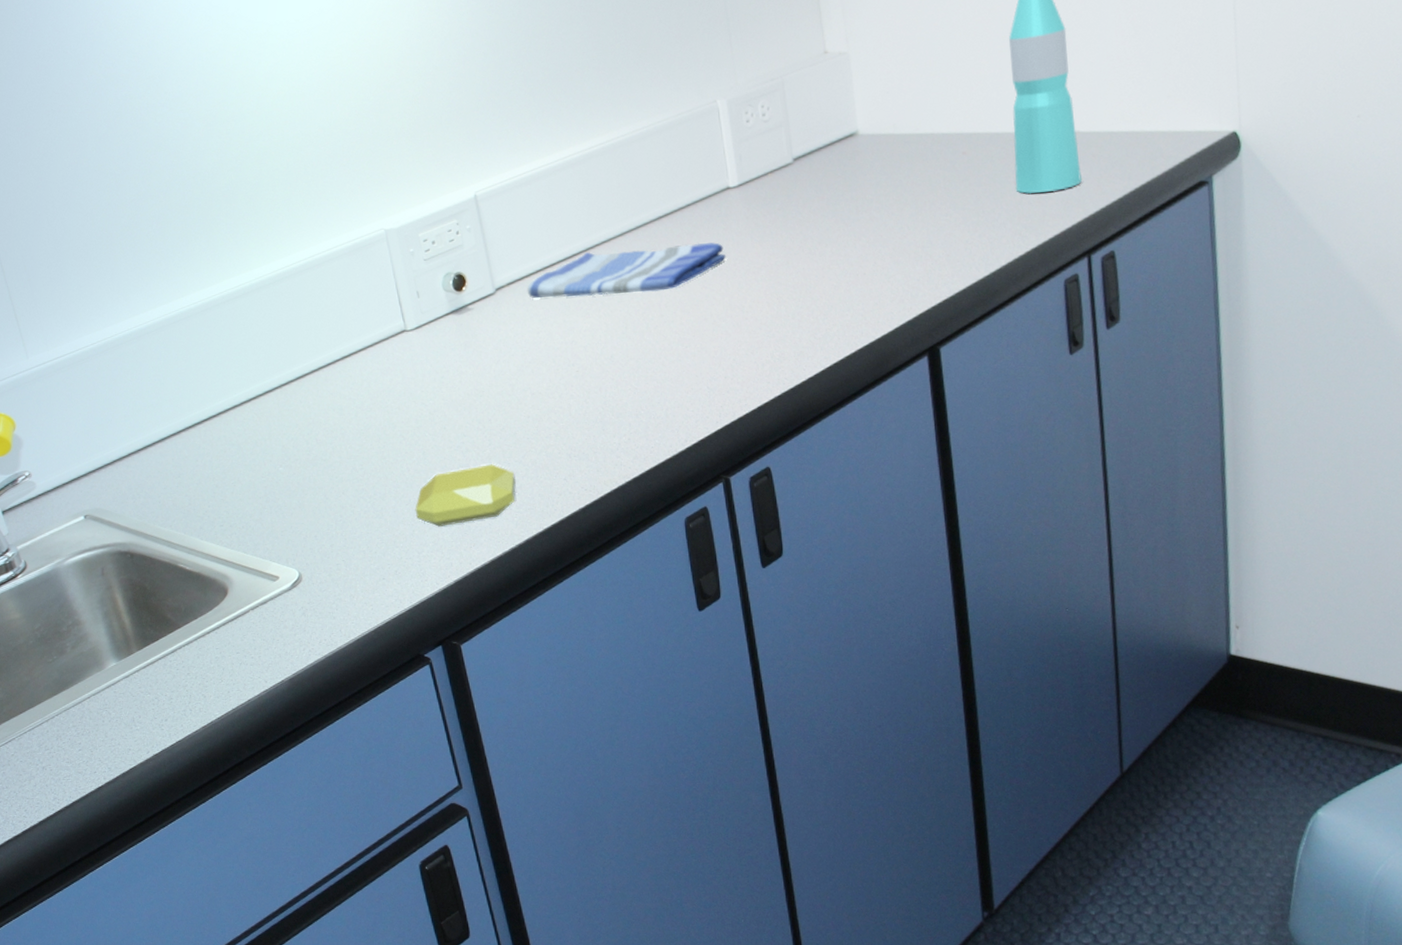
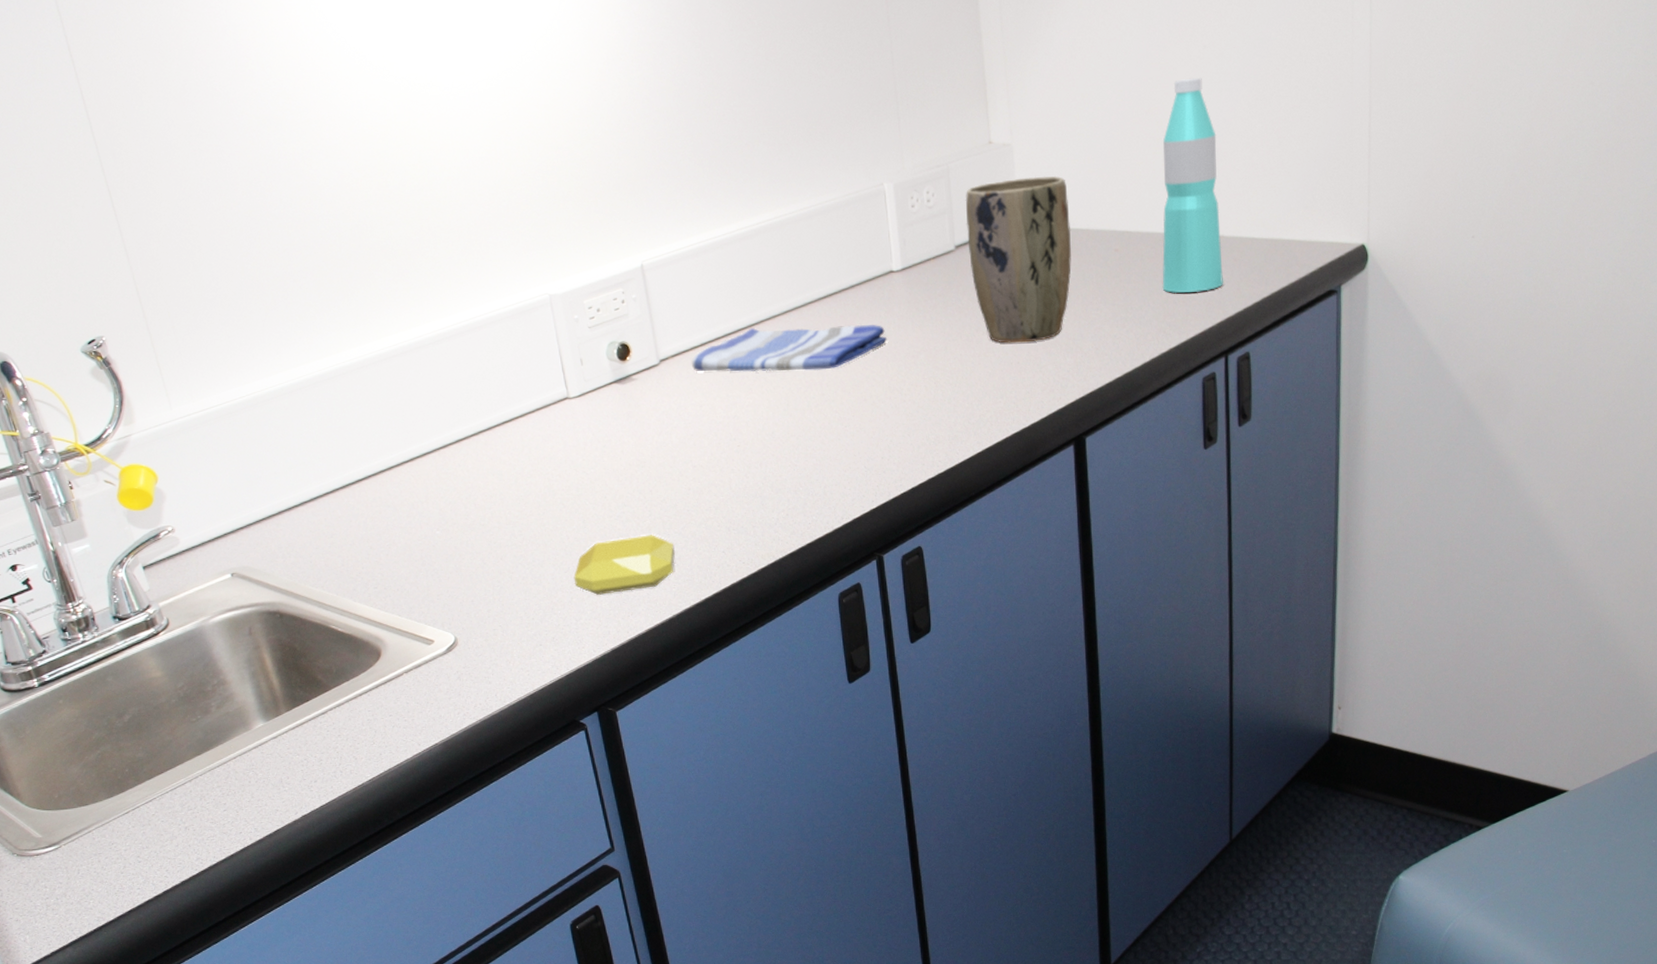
plant pot: none [801,81,917,255] -> present [965,175,1072,343]

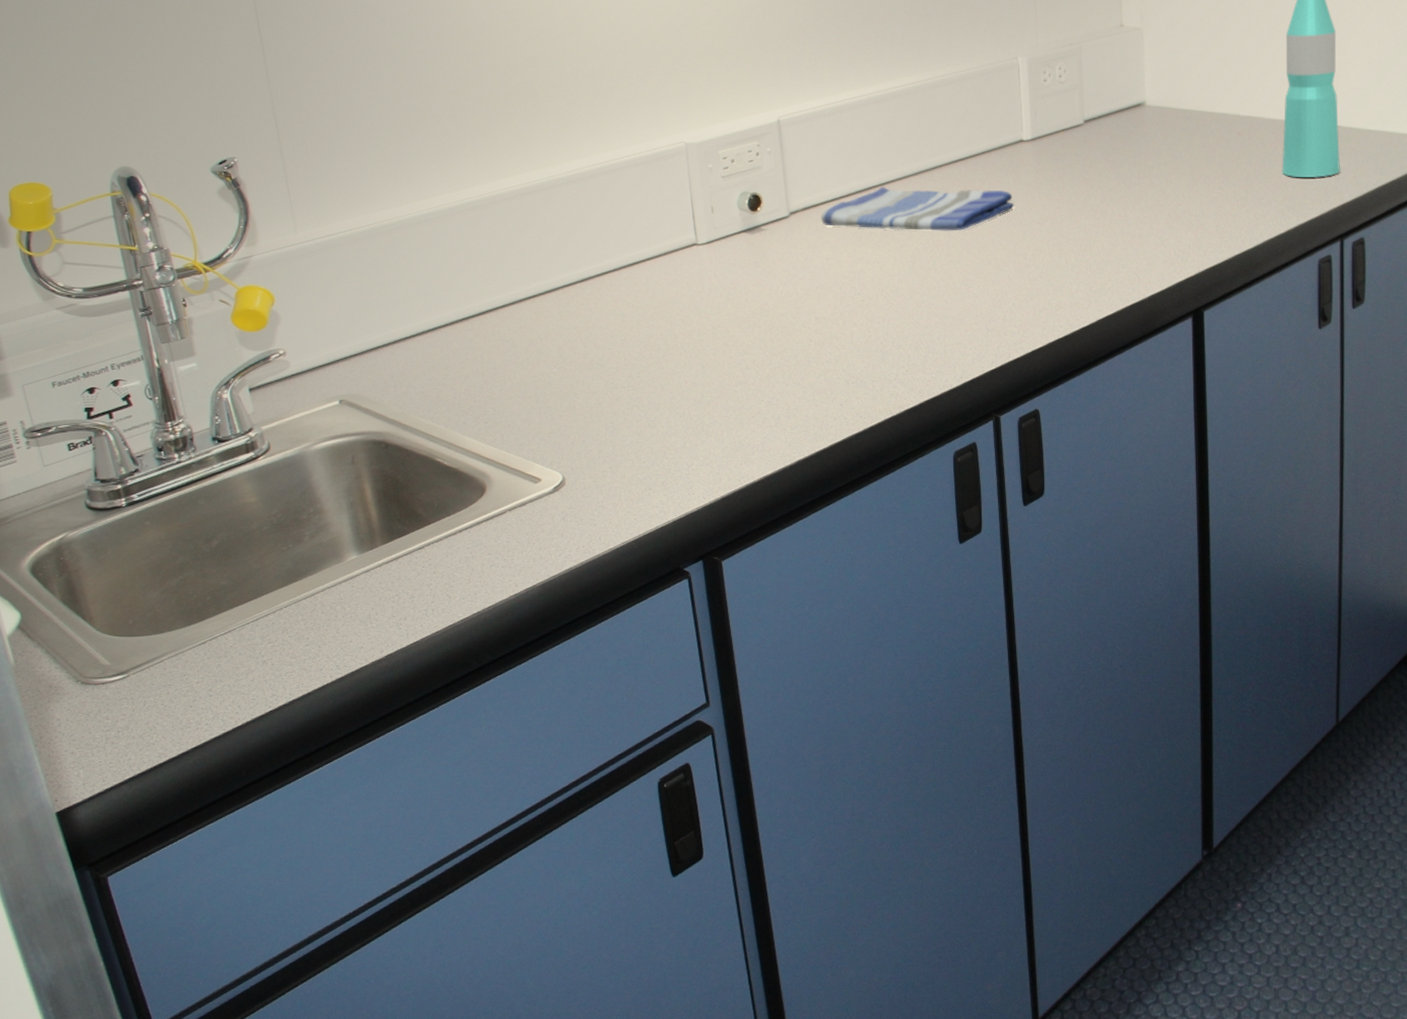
soap bar: present [574,535,675,595] -> none [688,384,792,441]
plant pot: present [965,175,1072,343] -> none [1095,59,1196,216]

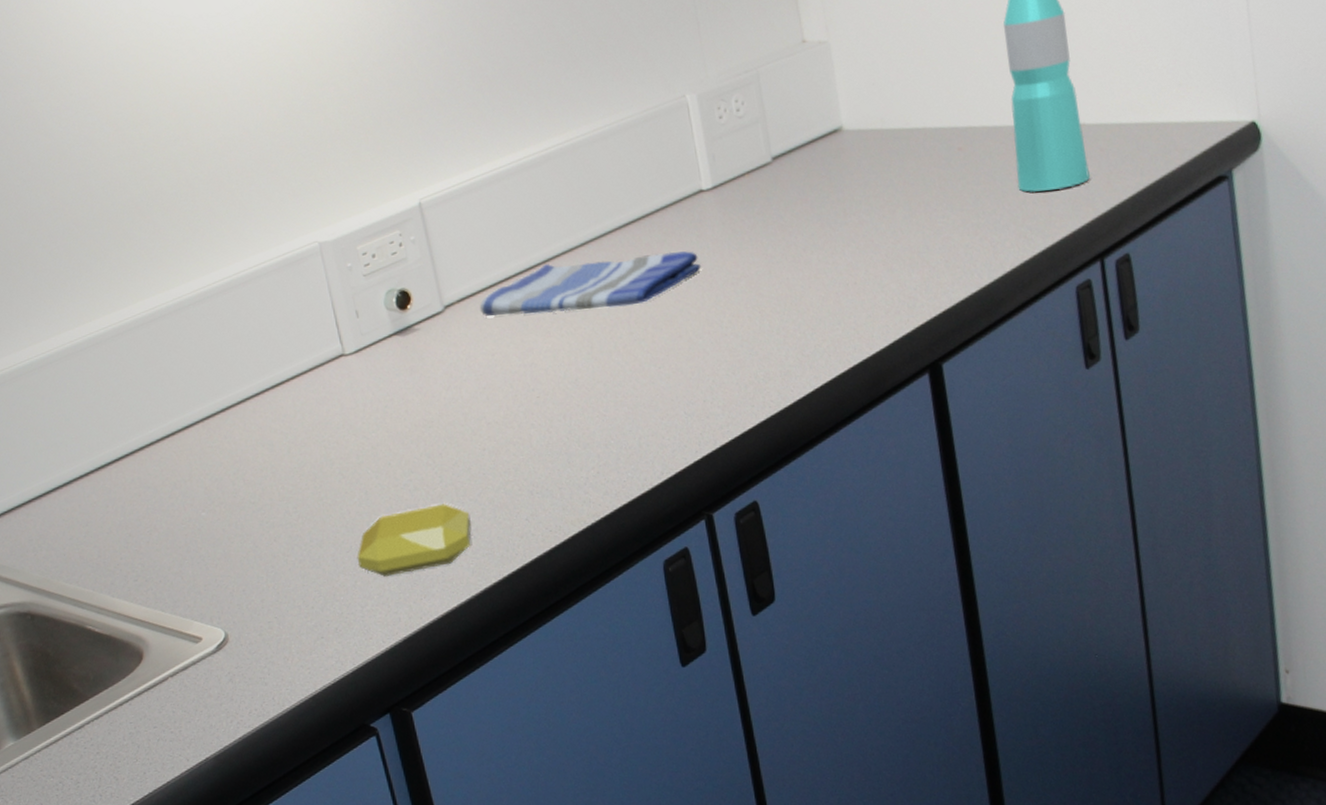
soap bar: none [688,384,792,441] -> present [357,504,472,576]

